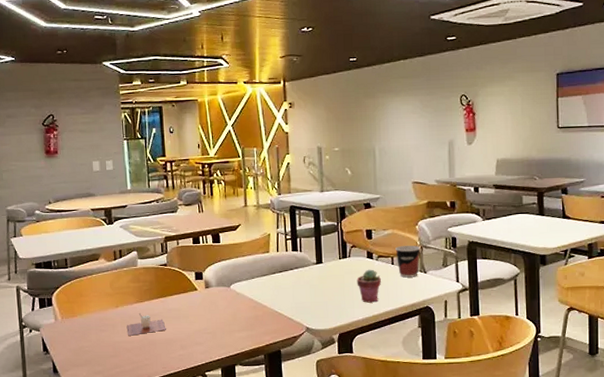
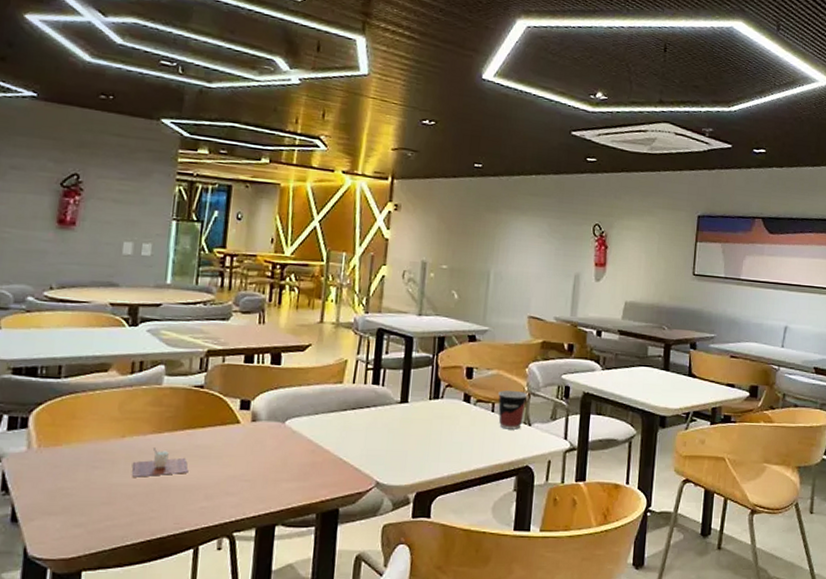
potted succulent: present [356,269,381,303] -> none [446,415,477,457]

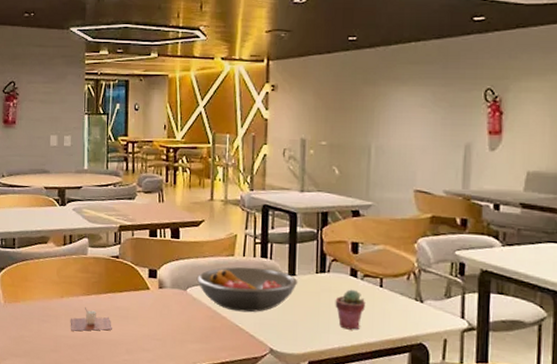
fruit bowl: none [297,394,411,444] -> present [196,267,298,313]
potted succulent: none [446,415,477,457] -> present [335,289,365,330]
cup: present [498,389,528,430] -> none [386,265,418,306]

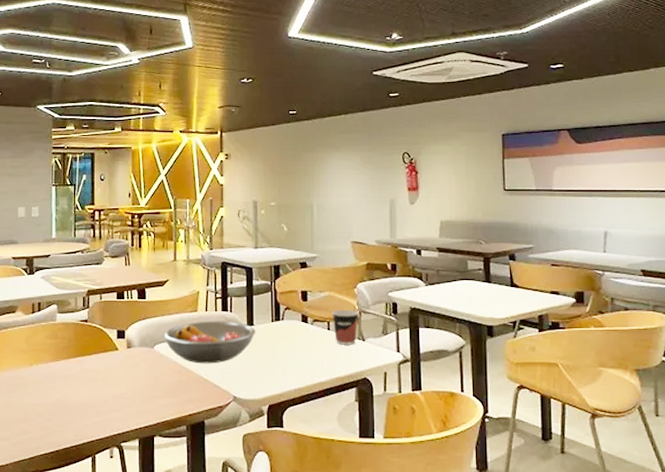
cup: present [70,307,112,331] -> none [39,373,82,398]
potted succulent: present [335,289,365,330] -> none [290,334,316,372]
cup: none [386,265,418,306] -> present [332,309,359,345]

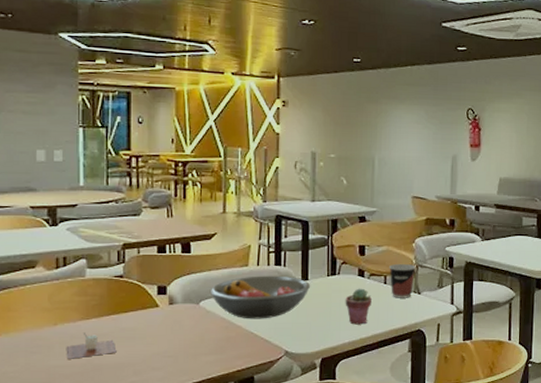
cup: none [39,373,82,398] -> present [66,332,117,359]
potted succulent: none [290,334,316,372] -> present [345,288,372,325]

